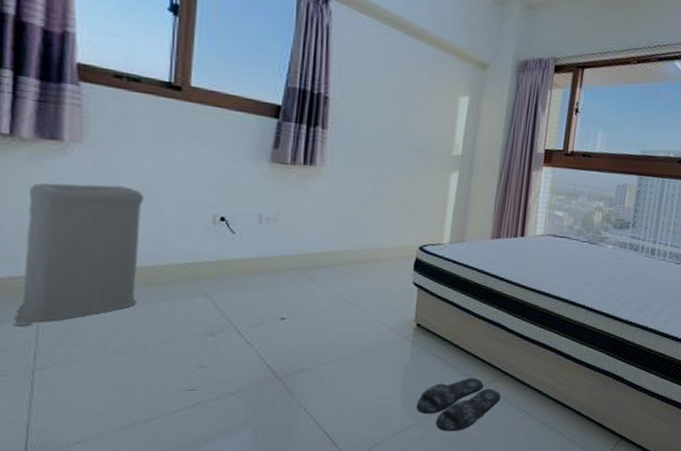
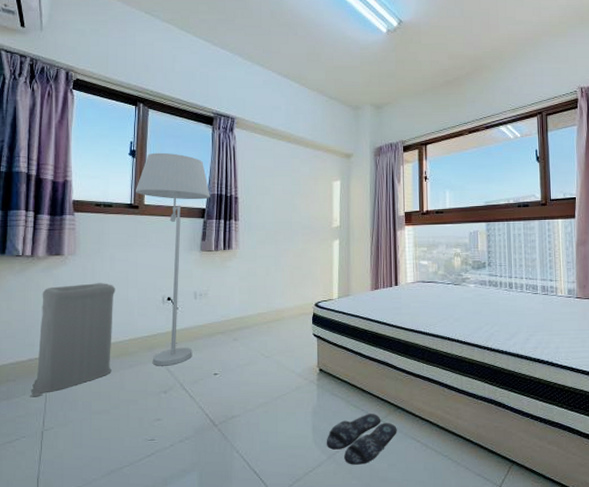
floor lamp: none [178,13,289,303] -> present [136,152,210,366]

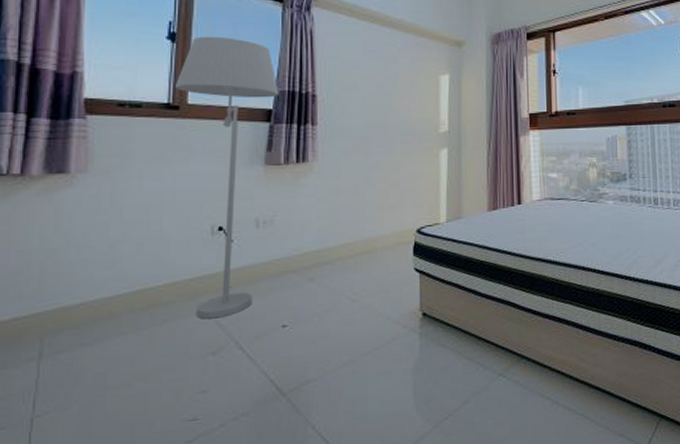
laundry basket: present [30,283,116,397] -> none [14,209,145,372]
slippers: present [327,414,397,465] -> none [432,366,521,434]

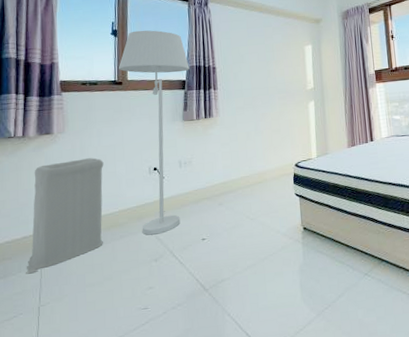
laundry basket: none [14,209,145,372] -> present [26,158,104,274]

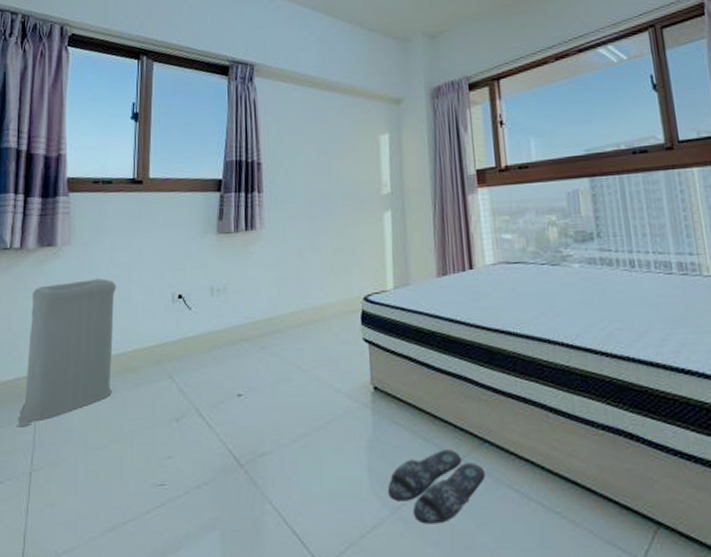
floor lamp: present [119,30,190,235] -> none [139,113,227,385]
slippers: none [315,268,383,321] -> present [388,450,485,524]

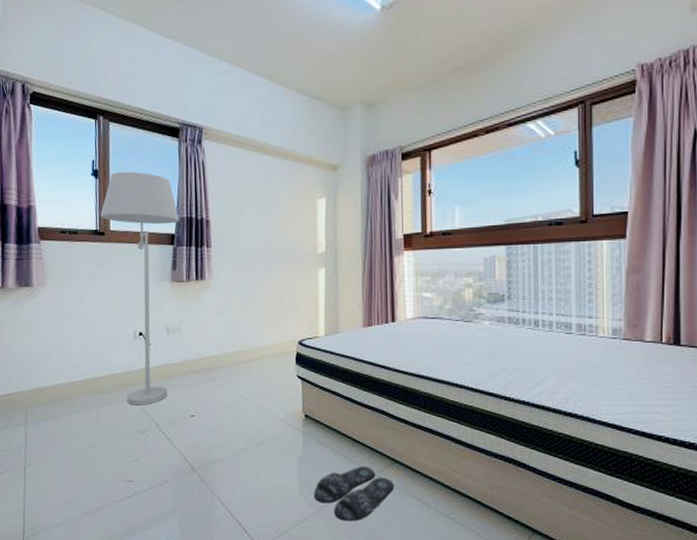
laundry basket: present [17,278,116,428] -> none [11,316,87,432]
floor lamp: none [139,113,227,385] -> present [100,171,179,405]

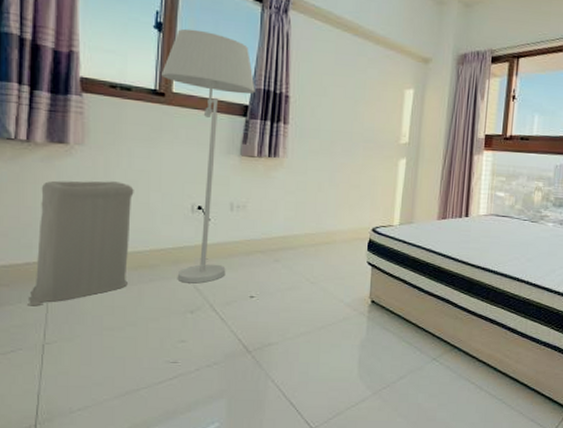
laundry basket: none [11,316,87,432] -> present [27,180,134,306]
slippers: present [314,466,394,521] -> none [373,351,451,403]

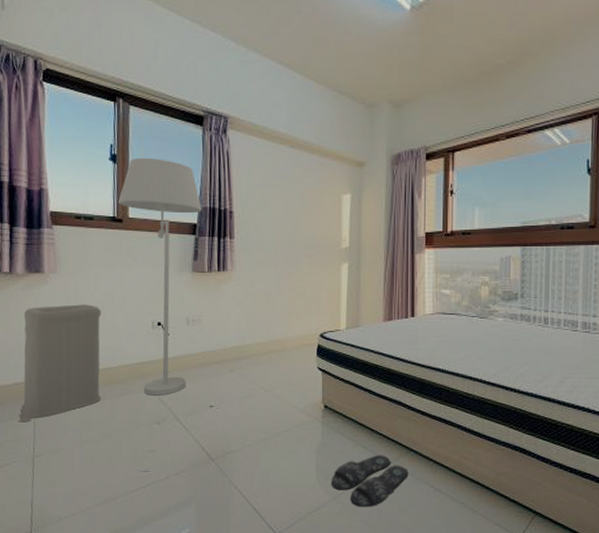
slippers: none [373,351,451,403] -> present [332,455,409,507]

